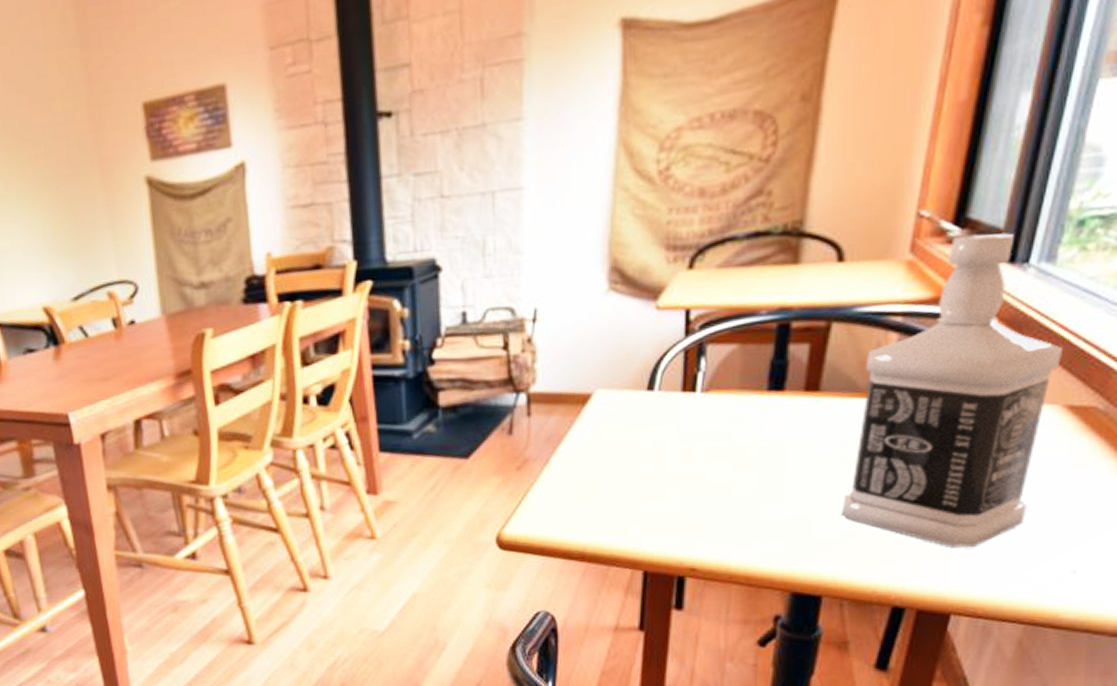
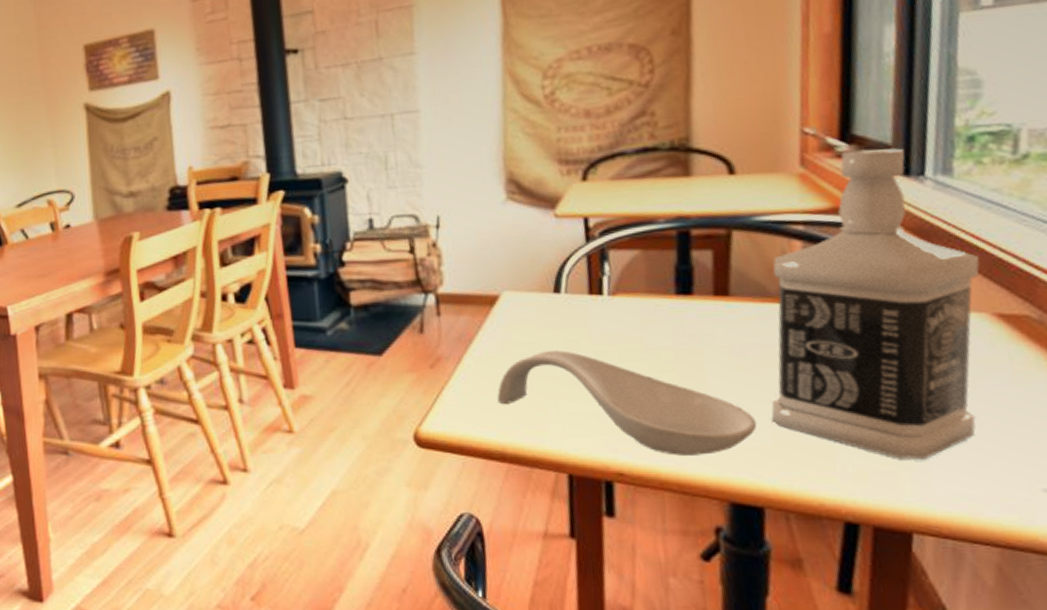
spoon rest: none [582,450,827,550] -> present [497,350,757,456]

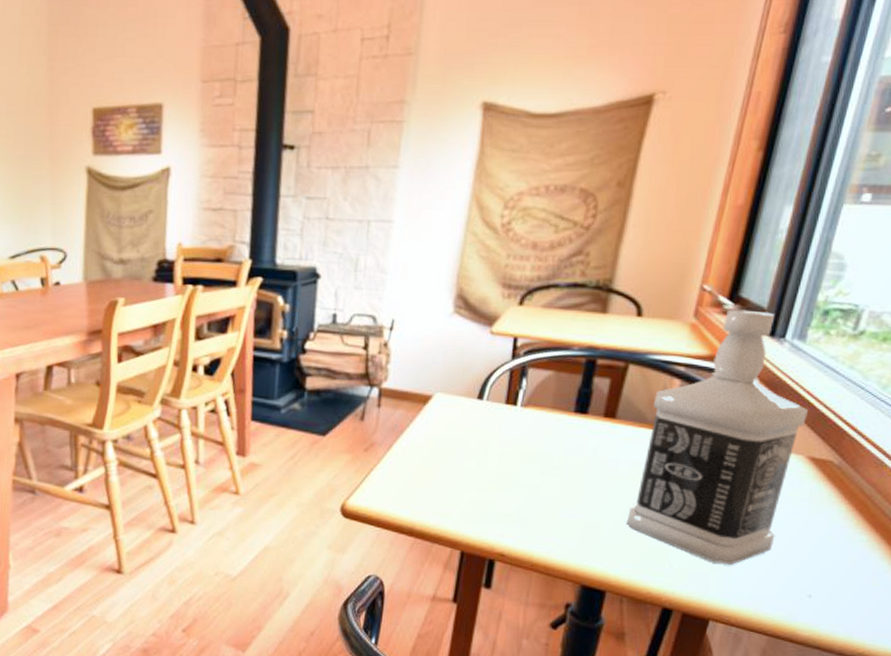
spoon rest: present [497,350,757,456] -> none [415,447,615,546]

